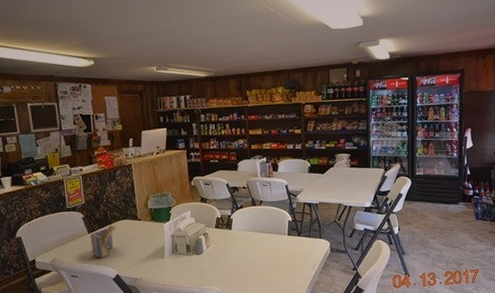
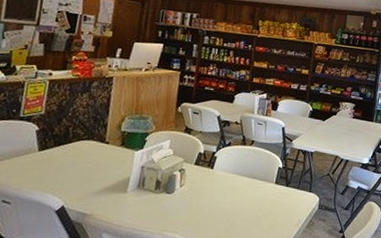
napkin holder: present [90,223,116,259] -> none [37,142,77,184]

